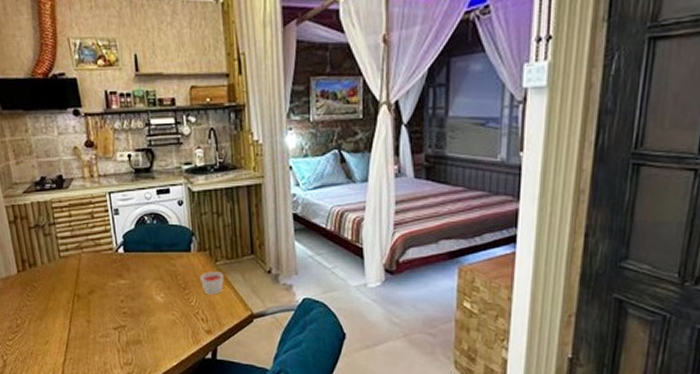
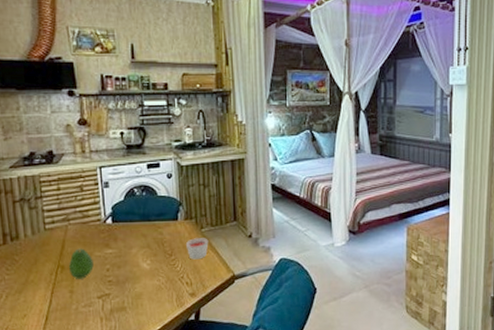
fruit: none [84,278,108,309] -> present [68,248,94,279]

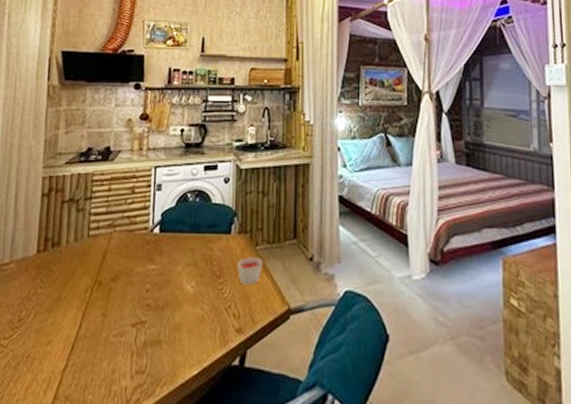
fruit: present [68,248,94,279] -> none [105,261,133,300]

